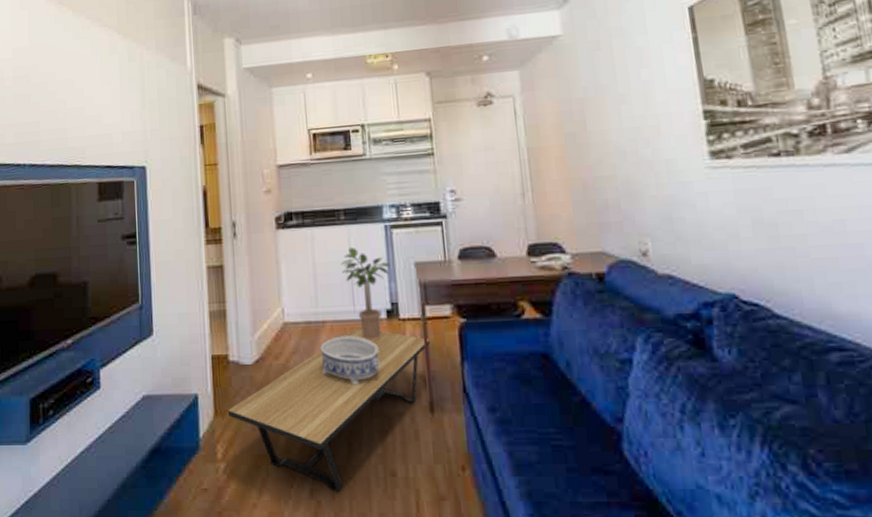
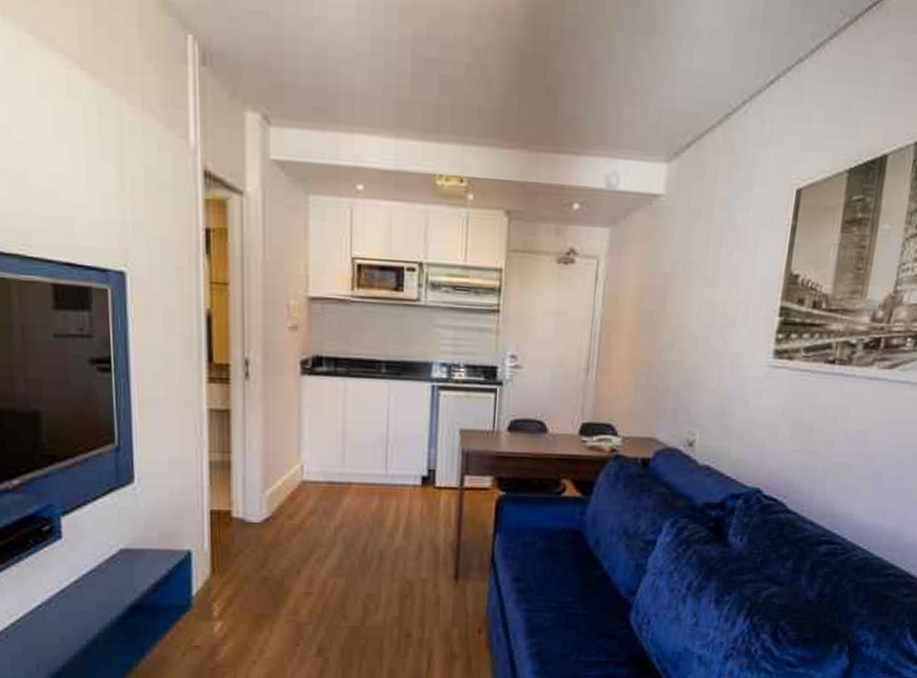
coffee table: present [227,327,430,493] -> none [227,491,464,651]
decorative bowl: present [320,336,380,385] -> none [342,500,408,550]
potted plant: present [340,247,391,339] -> none [376,404,433,505]

